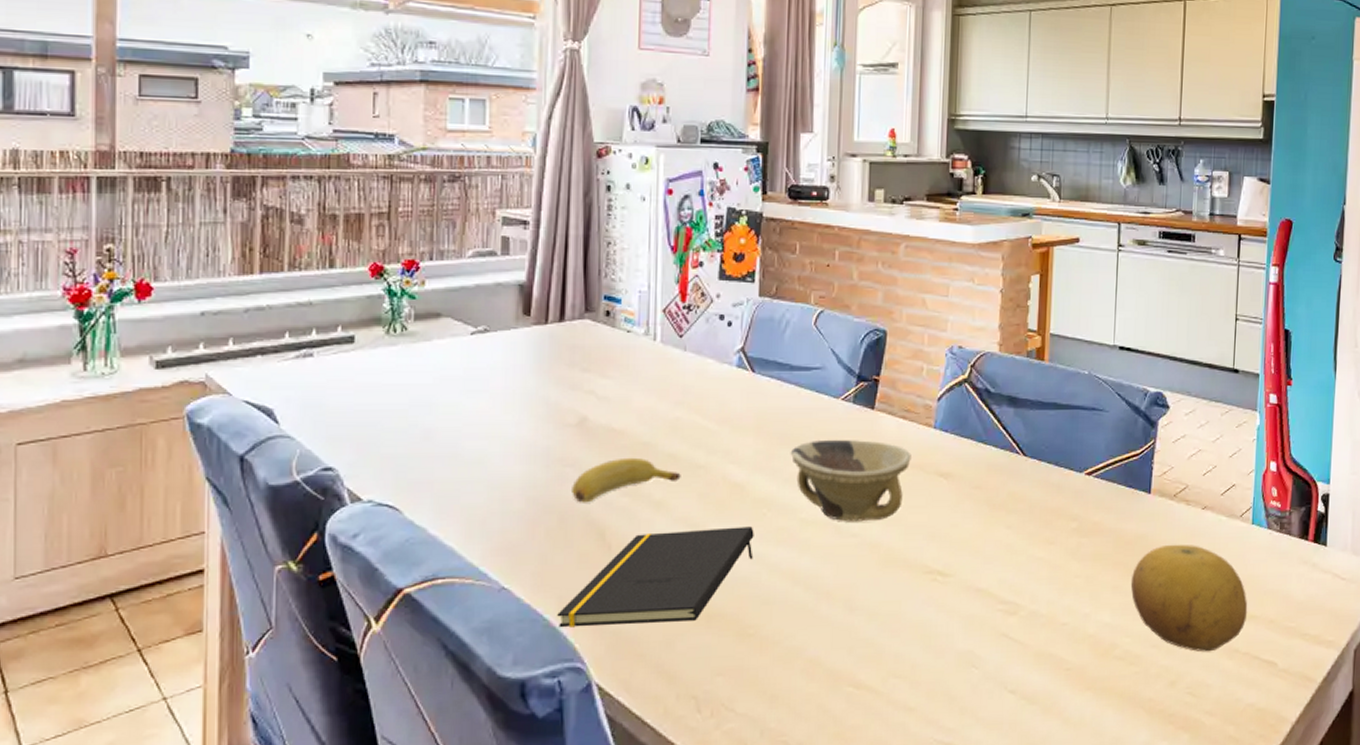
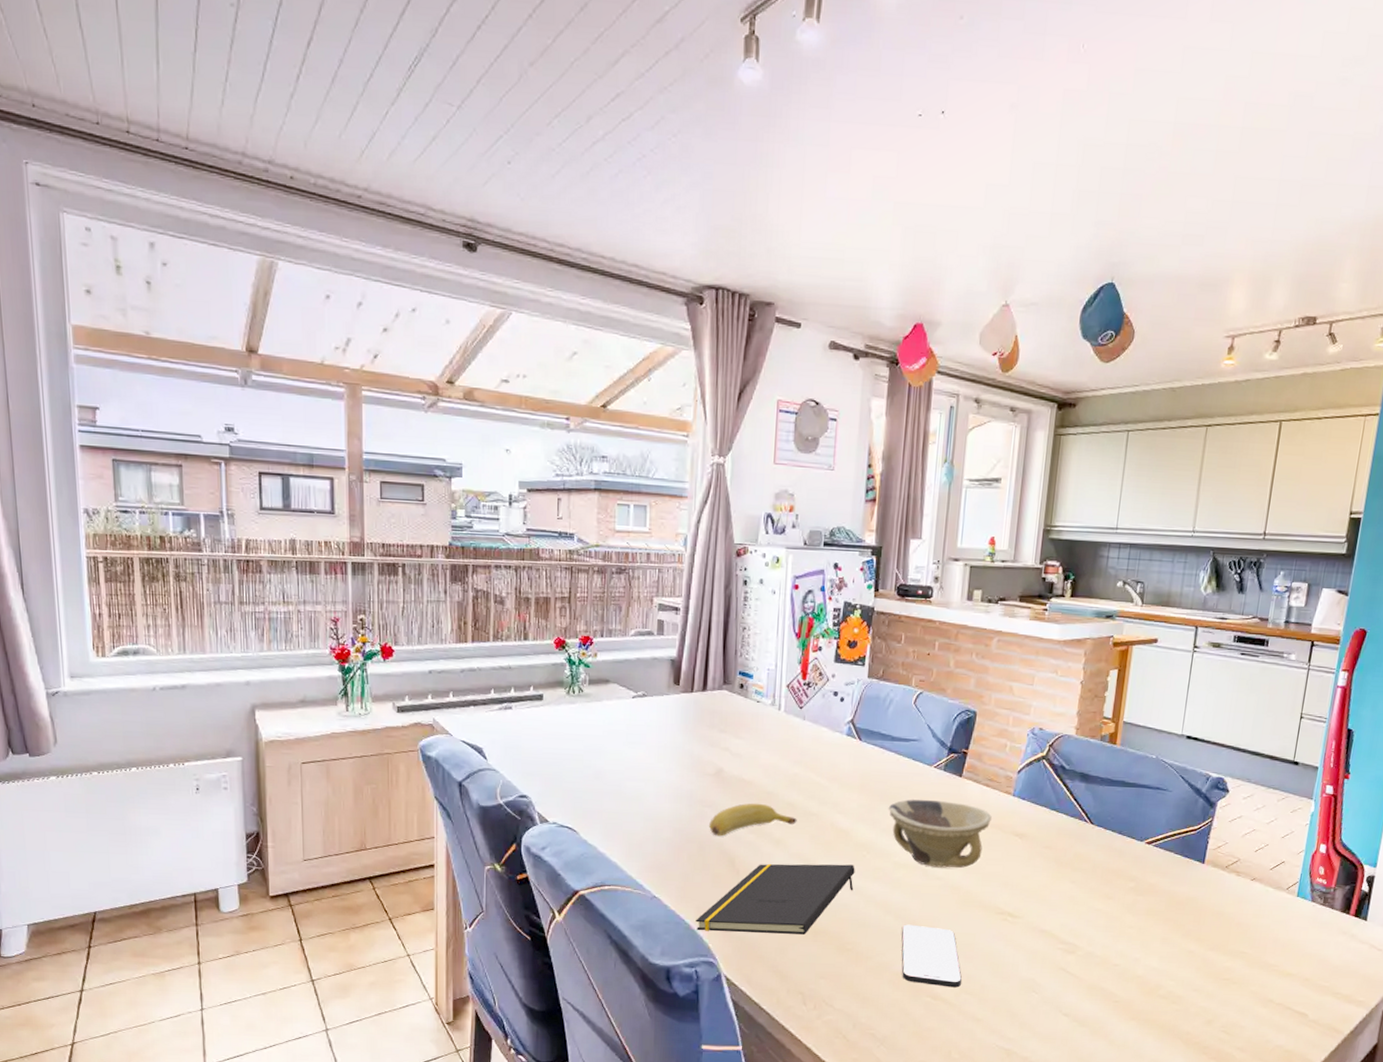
smartphone: none [814,596,888,672] -> present [901,924,962,988]
fruit: present [1130,544,1248,652] -> none [1178,907,1286,1000]

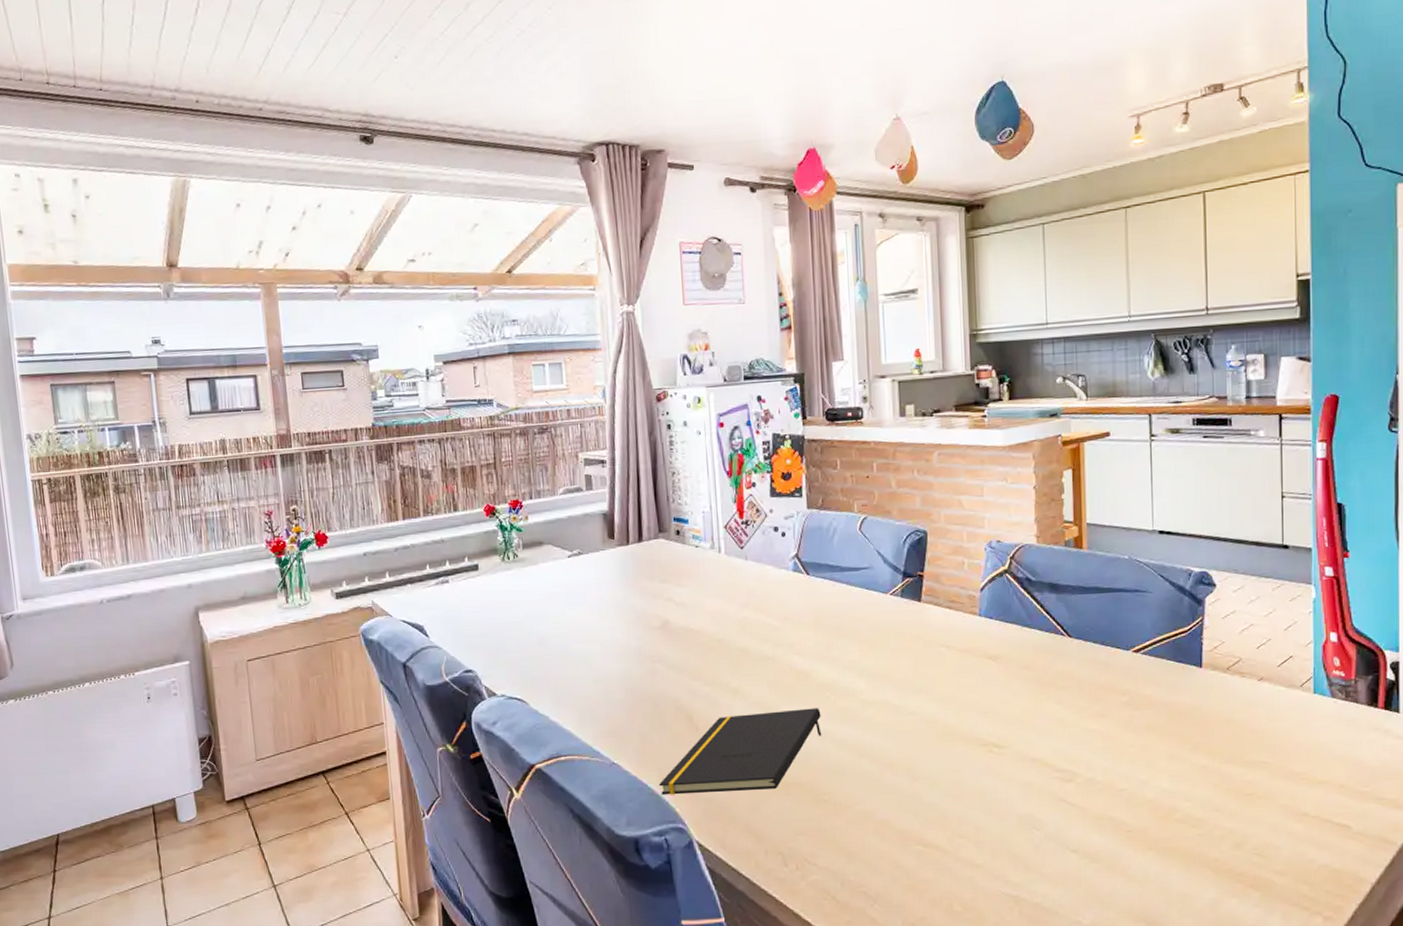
banana: present [709,803,797,837] -> none [661,652,753,692]
bowl: present [888,799,992,868] -> none [847,629,960,702]
smartphone: present [901,924,962,988] -> none [880,766,953,832]

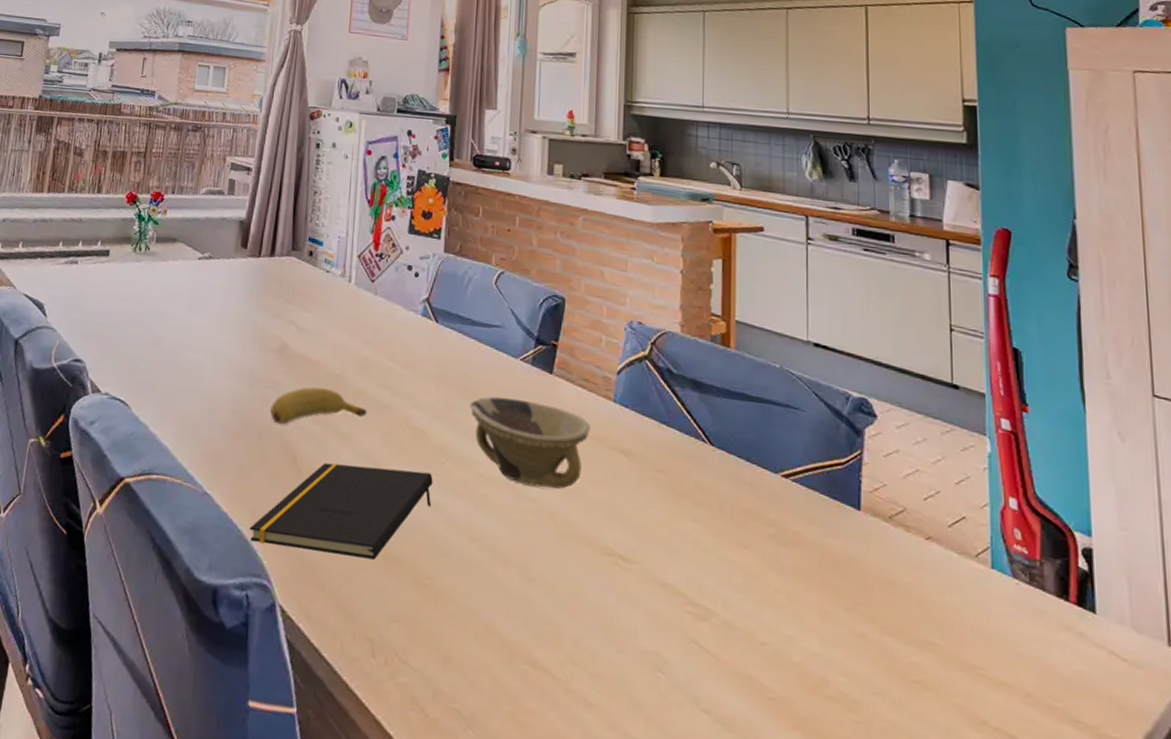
banana: none [661,652,753,692] -> present [270,387,367,425]
bowl: none [847,629,960,702] -> present [469,396,590,489]

